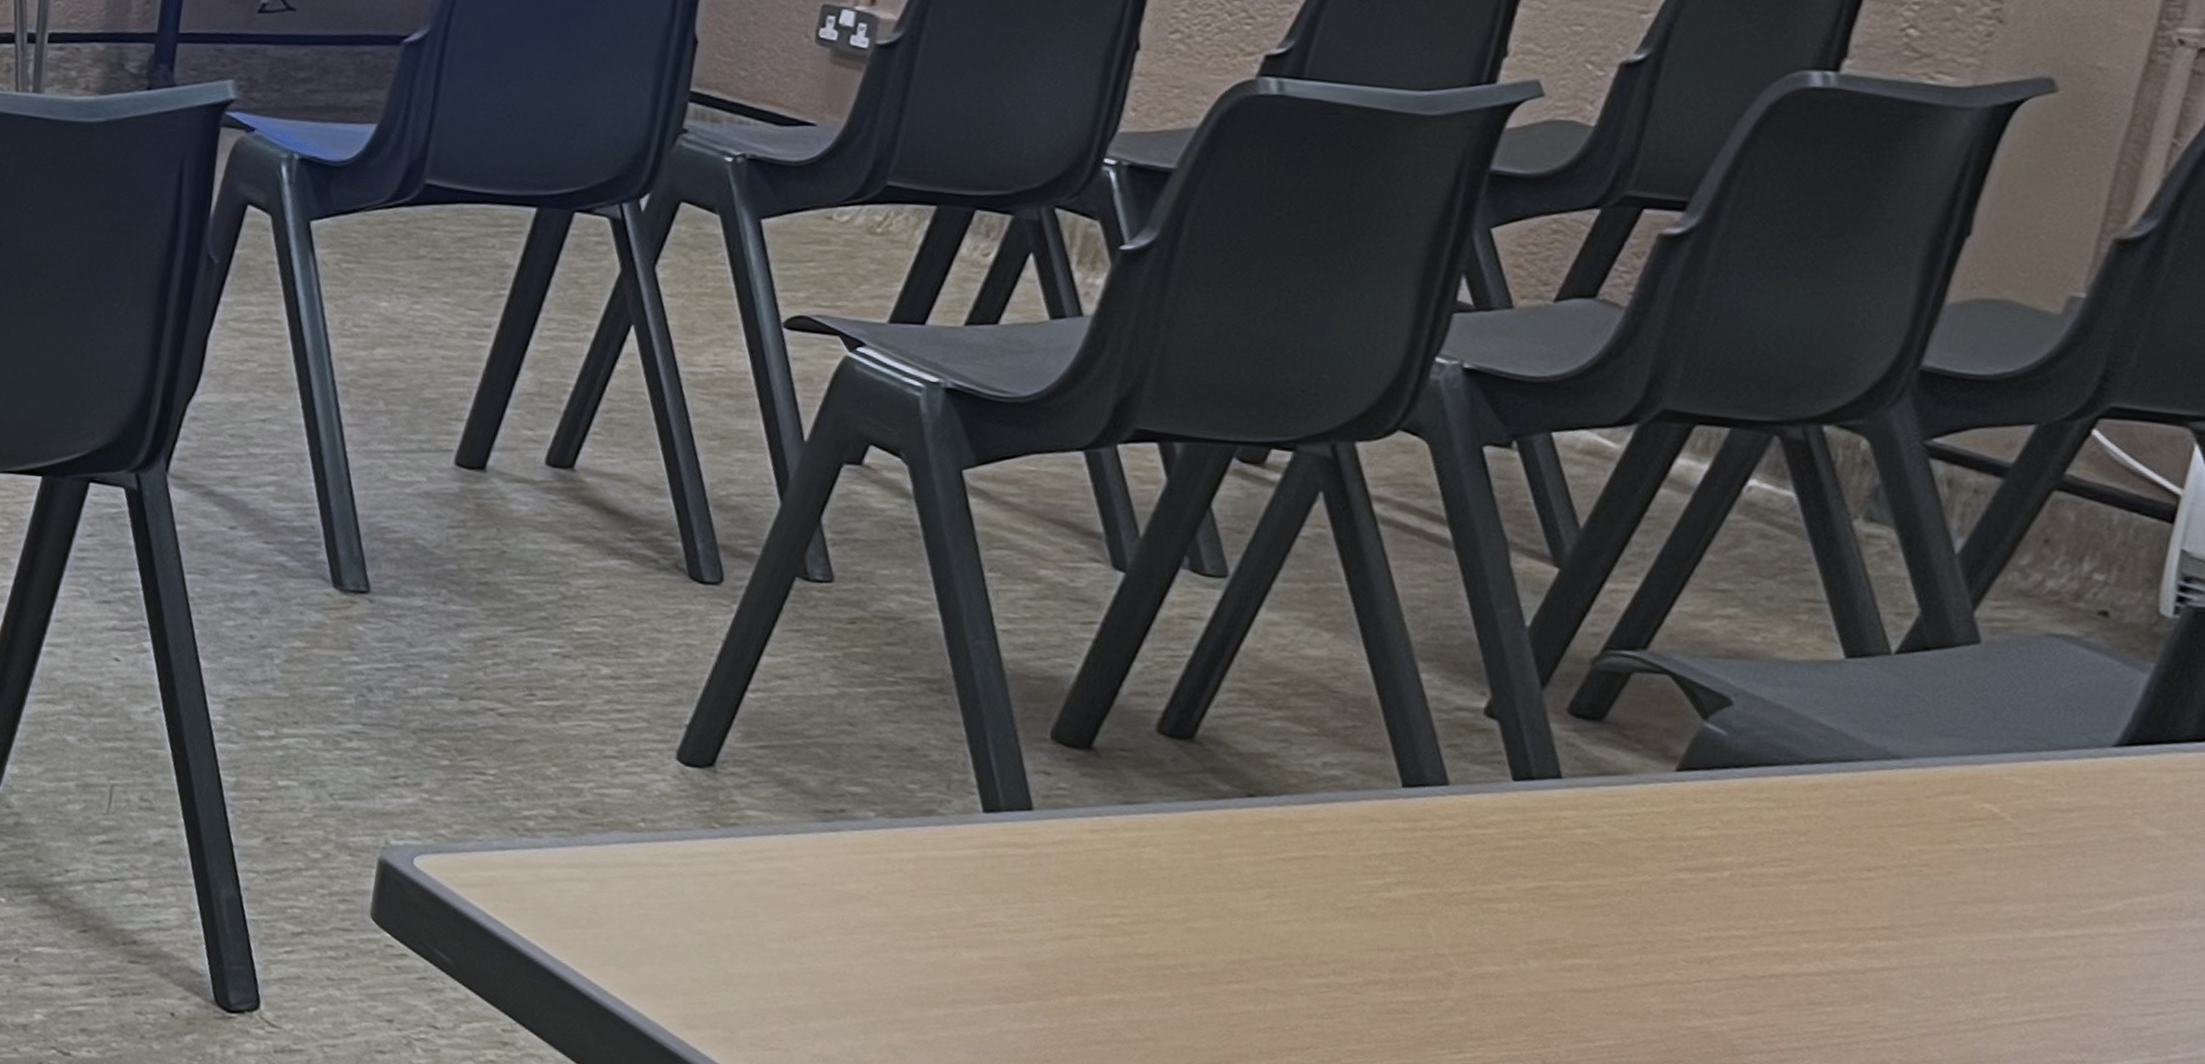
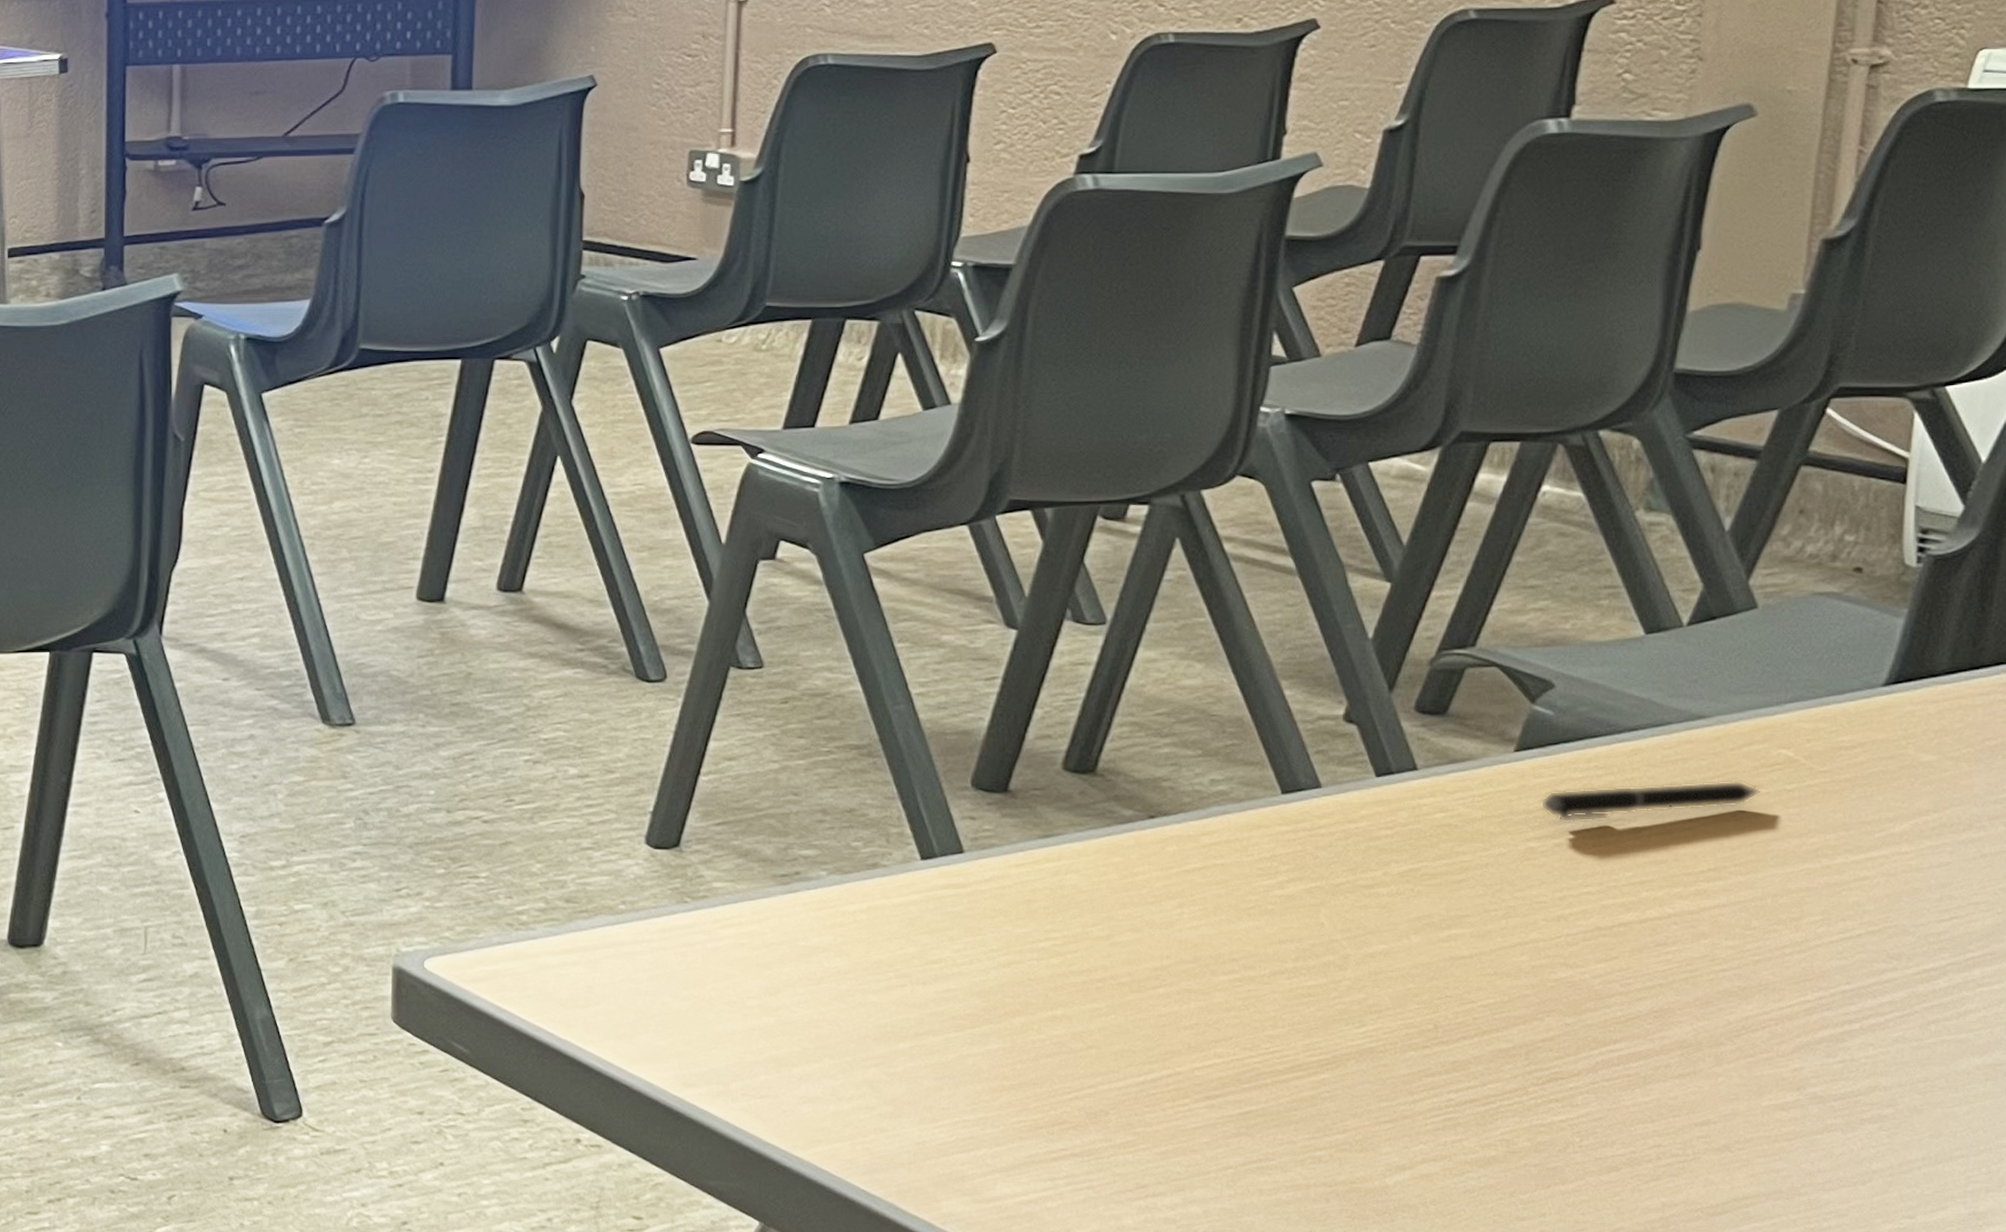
pen: none [1697,819,1956,860] -> present [1540,781,1761,823]

